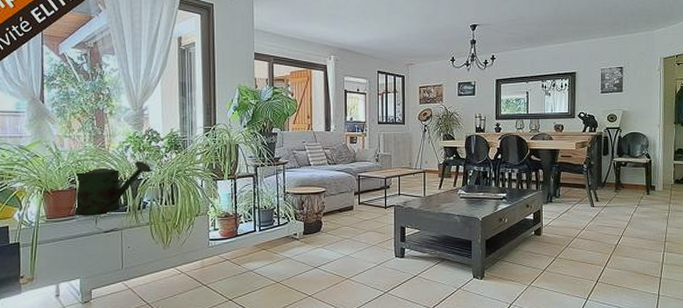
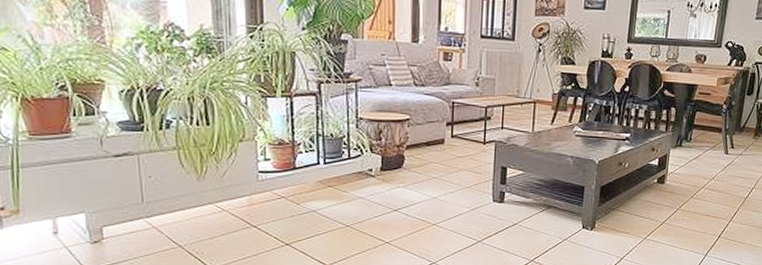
watering can: present [75,161,151,216] -> none [65,65,175,135]

